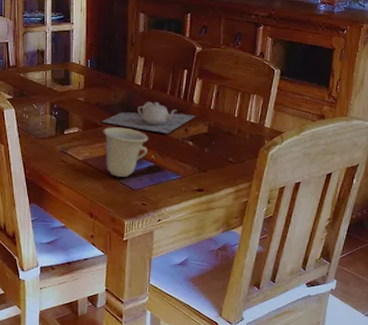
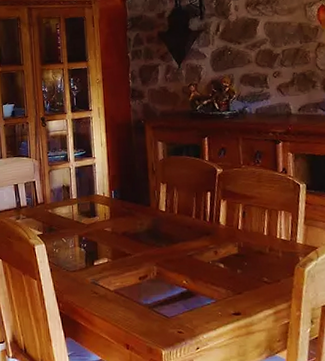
teapot: present [102,102,195,134] -> none [130,226,224,258]
cup: present [103,127,149,177] -> none [132,254,179,305]

